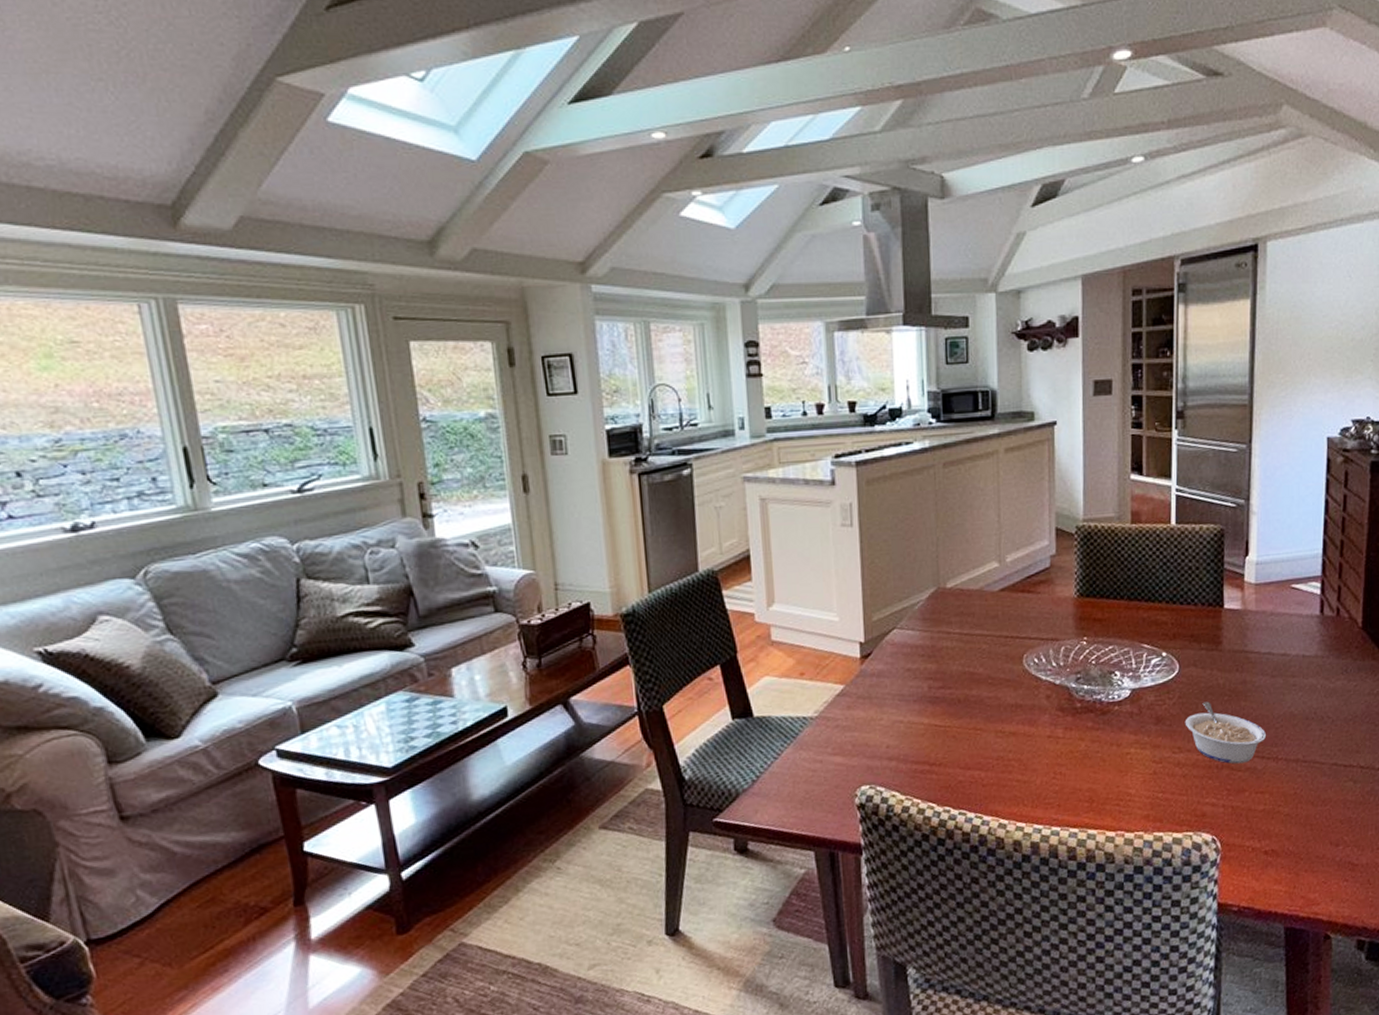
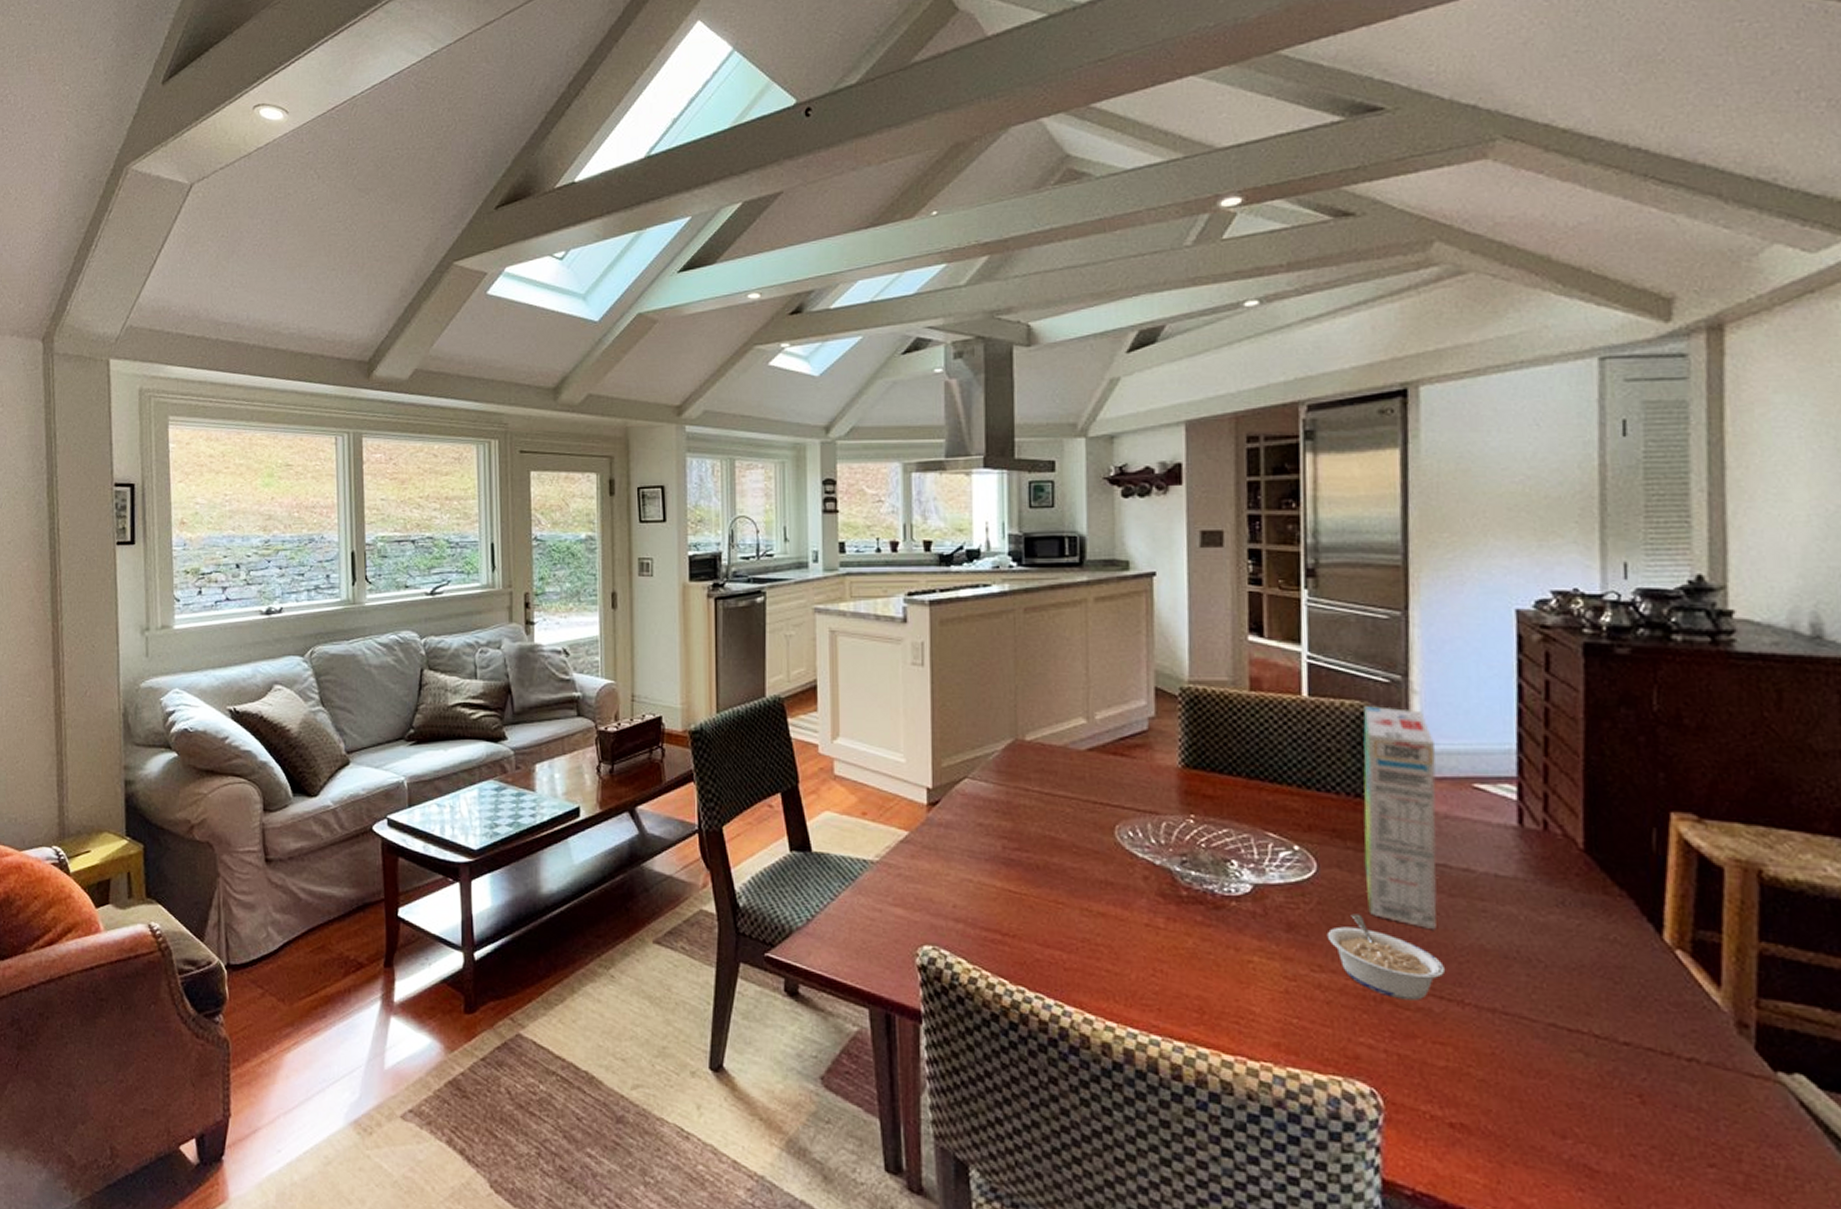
cereal box: none [1213,527,1267,706] -> present [1363,706,1437,930]

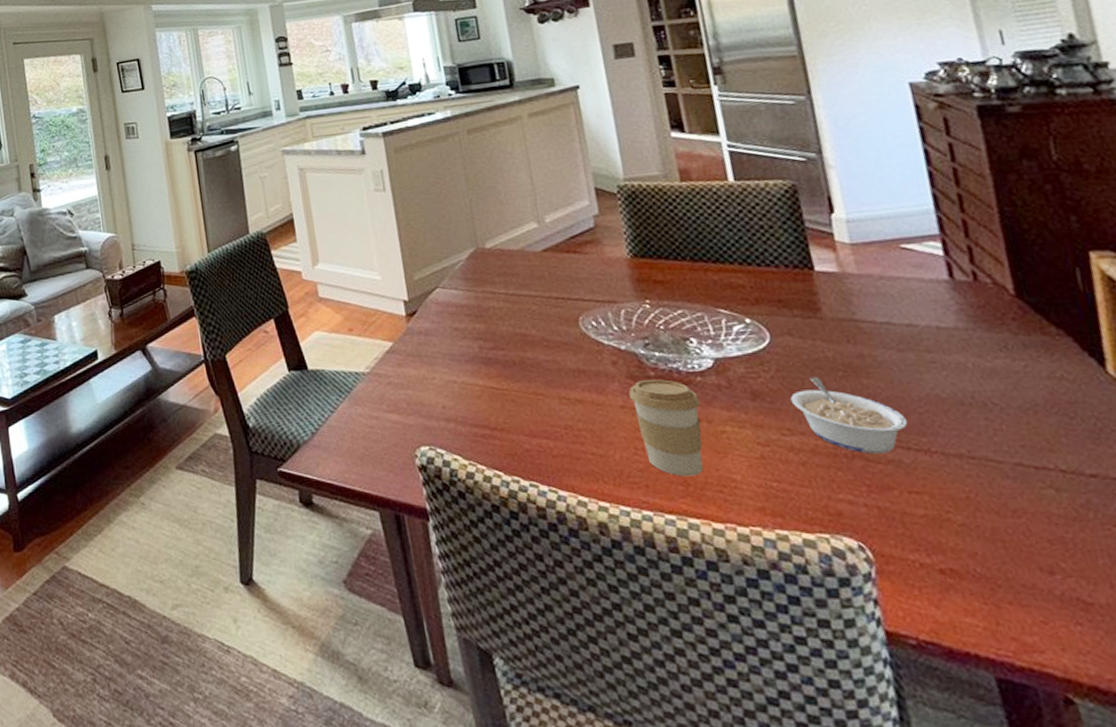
coffee cup: none [1155,898,1231,1004] -> present [628,379,703,477]
cereal box: present [1363,706,1437,930] -> none [786,183,892,385]

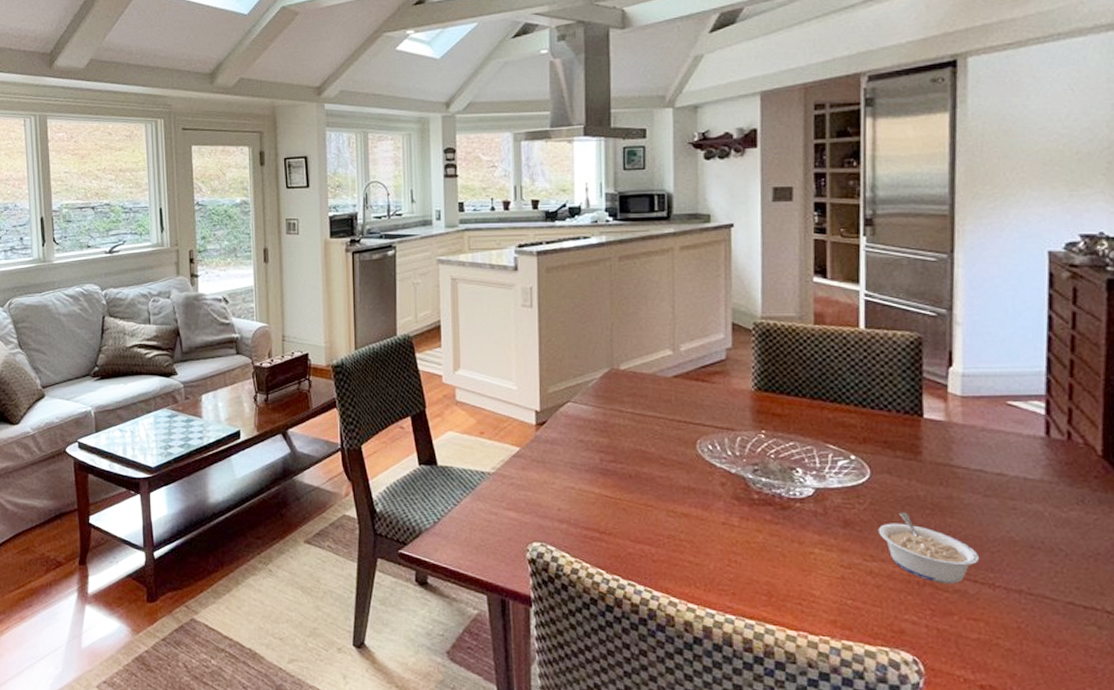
coffee cup: present [628,379,703,477] -> none [731,501,796,589]

